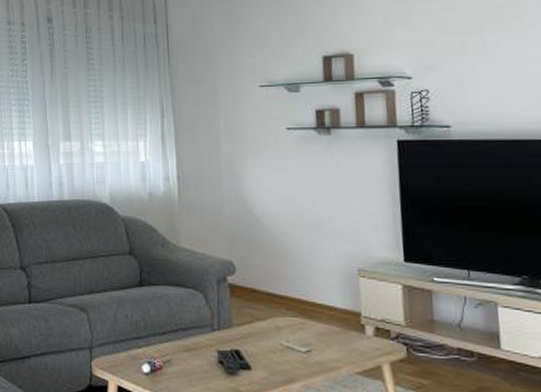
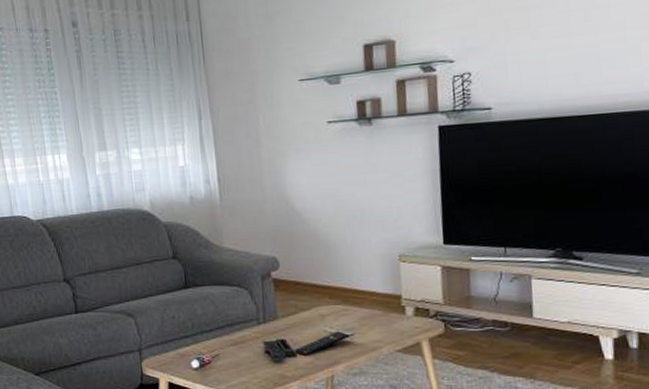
remote control: none [249,345,307,371] -> present [294,331,350,357]

